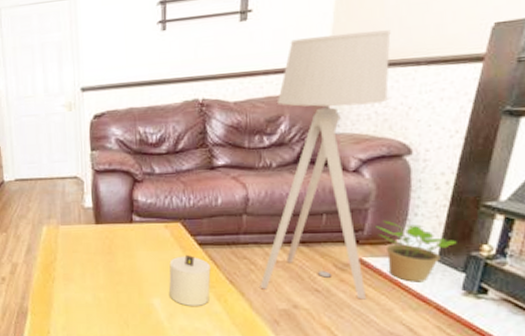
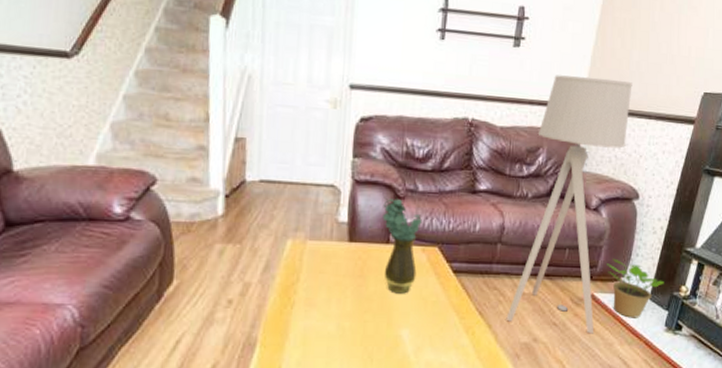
vase: none [123,180,162,267] -> present [382,195,422,294]
candle: present [169,254,211,307] -> none [419,282,463,340]

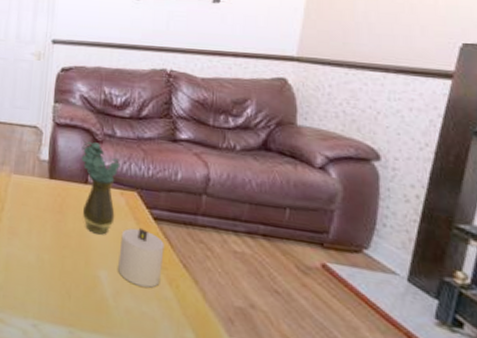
candle: none [419,282,463,340] -> present [118,227,164,288]
floor lamp: present [506,75,633,334] -> none [215,28,360,312]
potted plant: present [607,258,664,318] -> none [342,225,429,303]

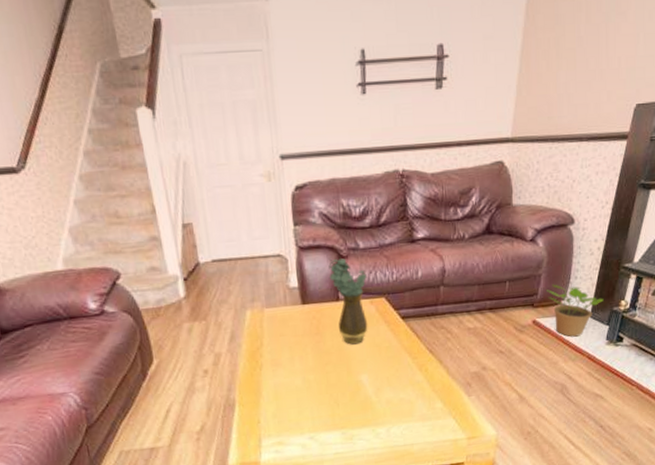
candle: present [118,227,164,288] -> none [375,328,413,379]
potted plant: none [342,225,429,303] -> present [547,284,604,337]

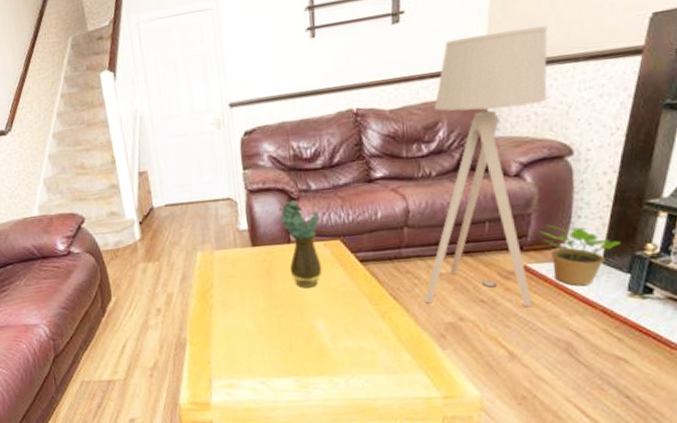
floor lamp: none [455,105,561,357] -> present [424,26,548,308]

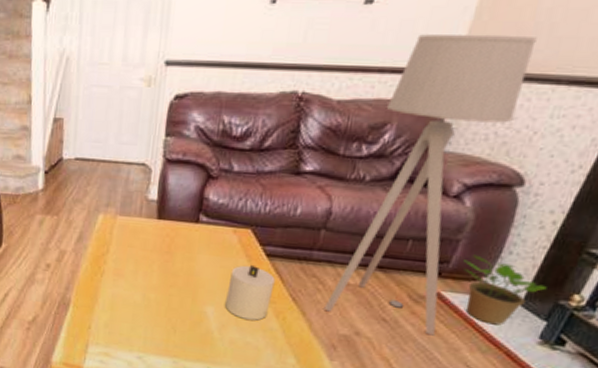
vase: present [278,198,322,288] -> none [191,175,235,273]
candle: none [330,272,374,327] -> present [225,264,275,321]

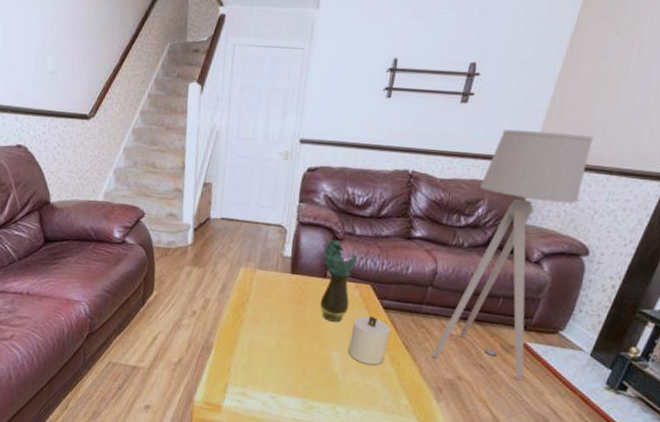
vase: none [191,175,235,273] -> present [320,236,357,322]
potted plant: present [463,254,547,325] -> none [544,311,610,373]

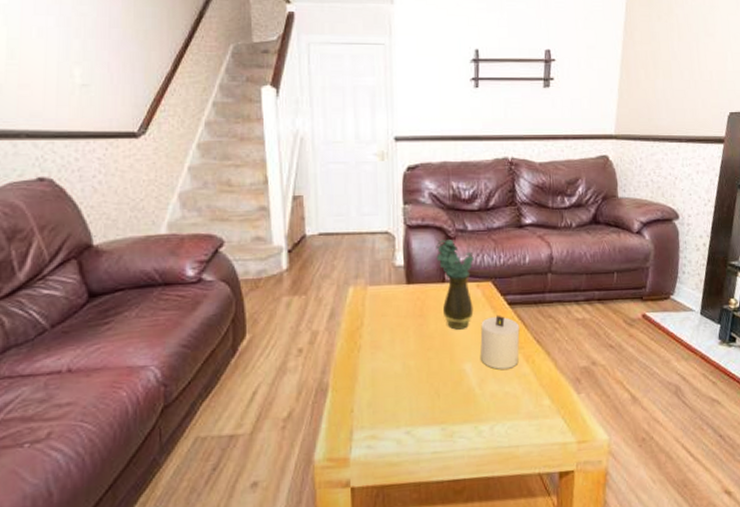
floor lamp: present [431,129,594,381] -> none [563,108,660,353]

